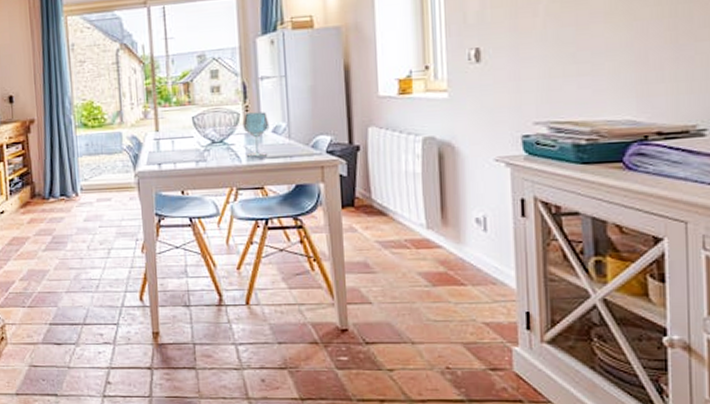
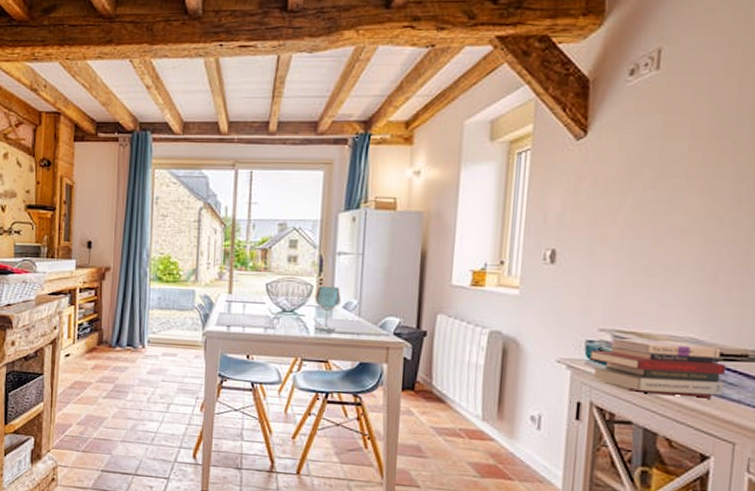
books: none [526,125,669,182] -> present [588,338,727,399]

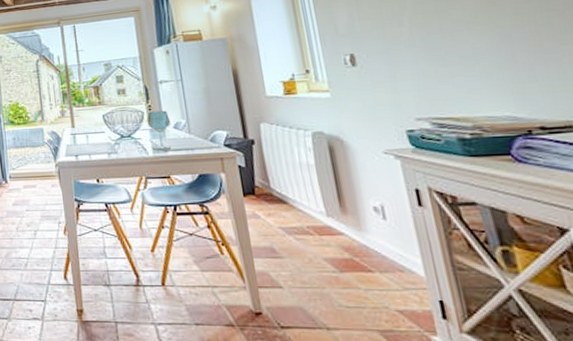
books: present [588,338,727,399] -> none [412,121,561,174]

